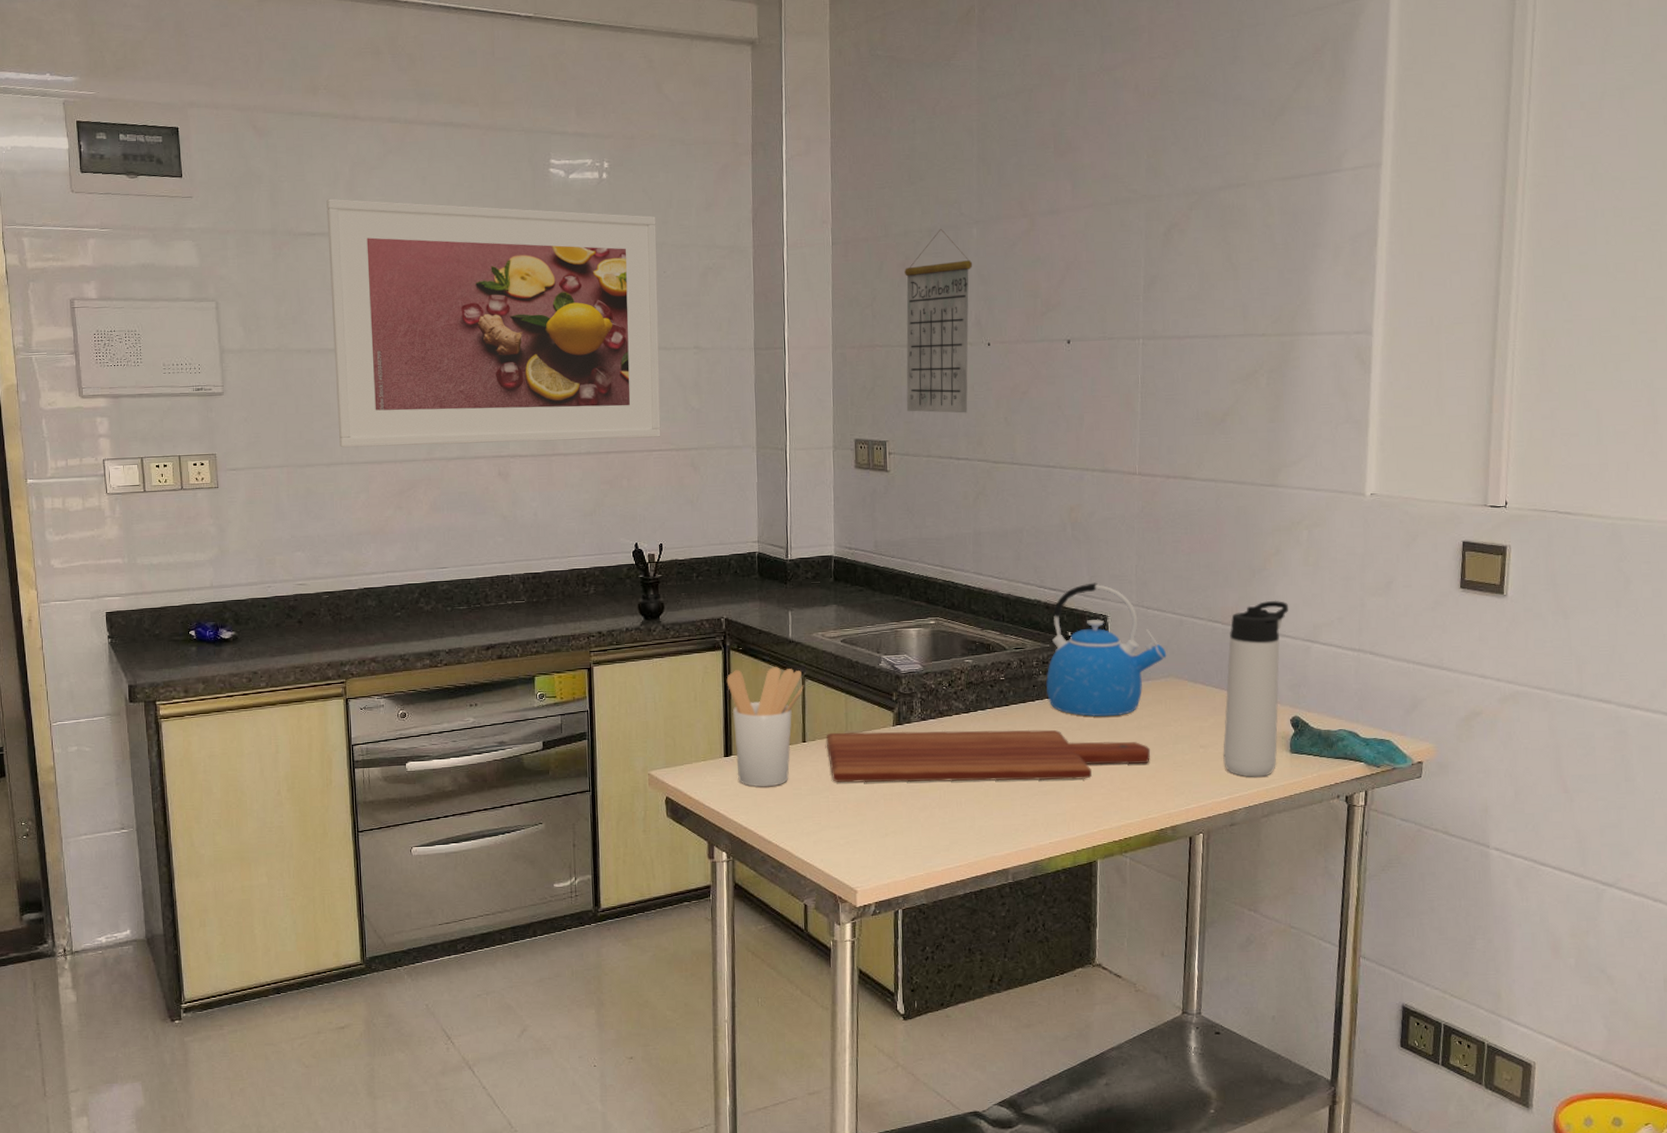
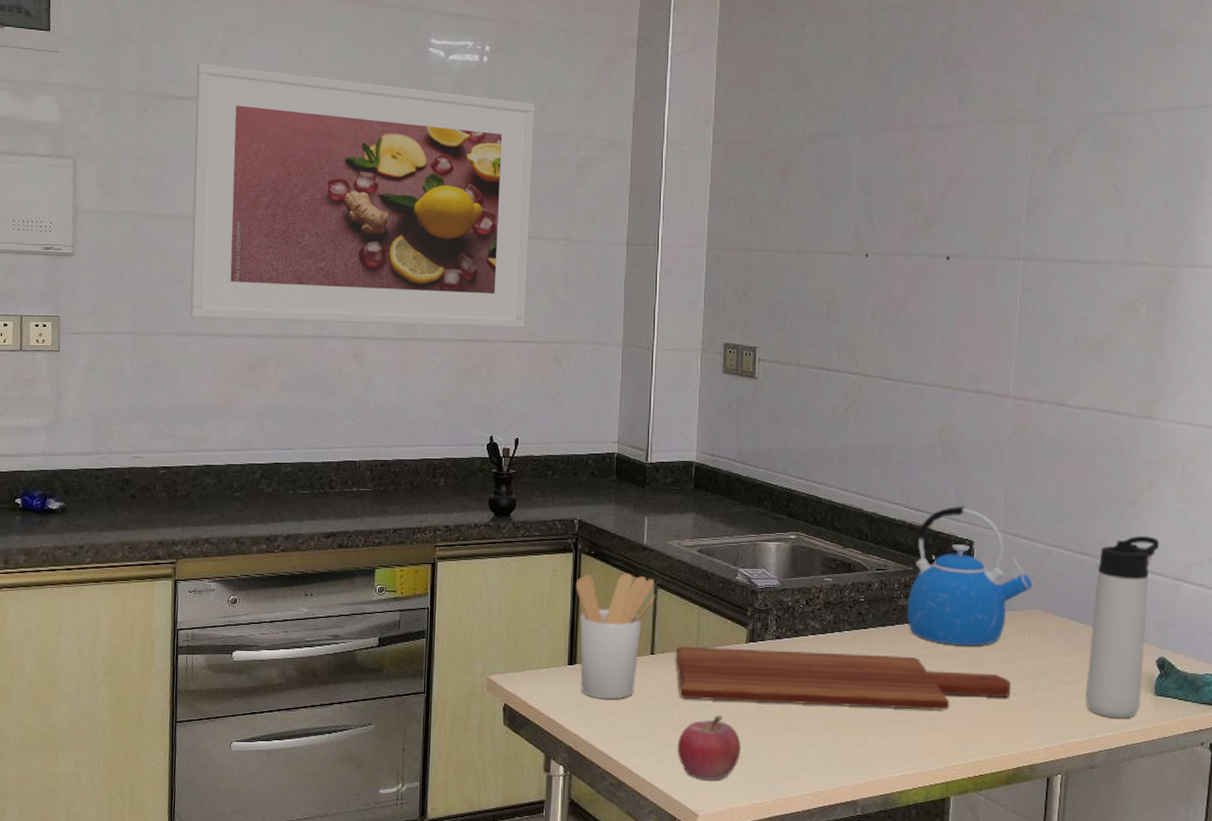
fruit: none [833,796,895,858] -> present [677,716,742,781]
calendar: present [905,228,972,413] -> none [779,135,854,324]

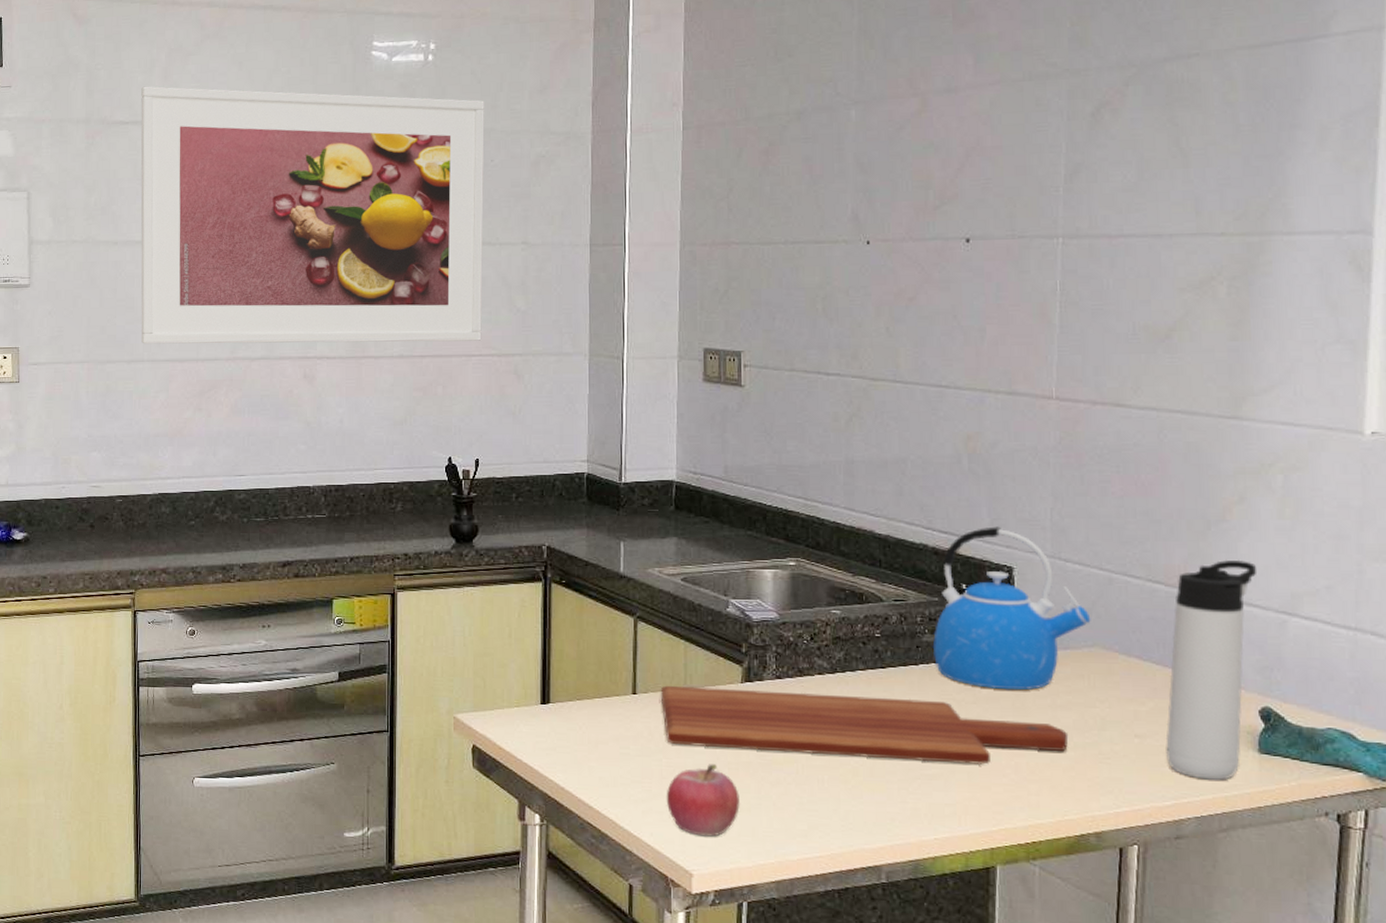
utensil holder: present [575,573,656,700] -> none [546,604,636,743]

